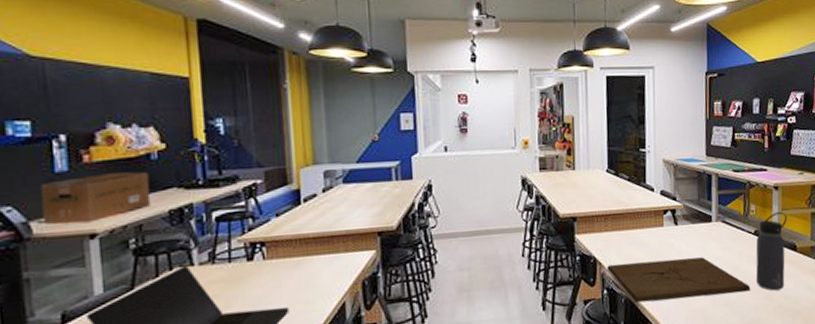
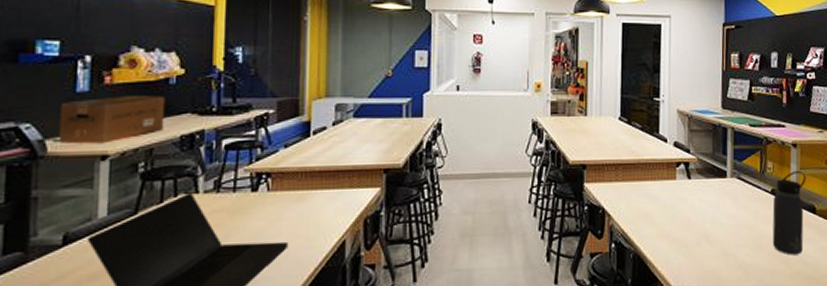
cutting board: present [607,257,751,303] -> none [616,214,767,260]

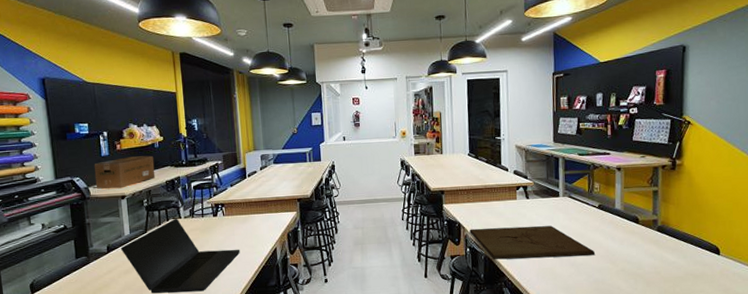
cutting board: none [616,214,767,260] -> present [469,225,596,260]
water bottle: present [772,171,806,255] -> none [600,190,630,257]

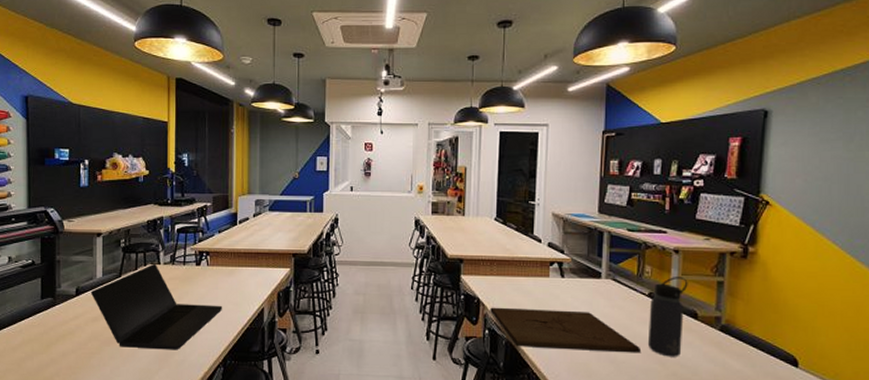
box: present [94,155,156,190] -> none [70,190,137,225]
water bottle: none [600,190,630,257] -> present [647,277,688,357]

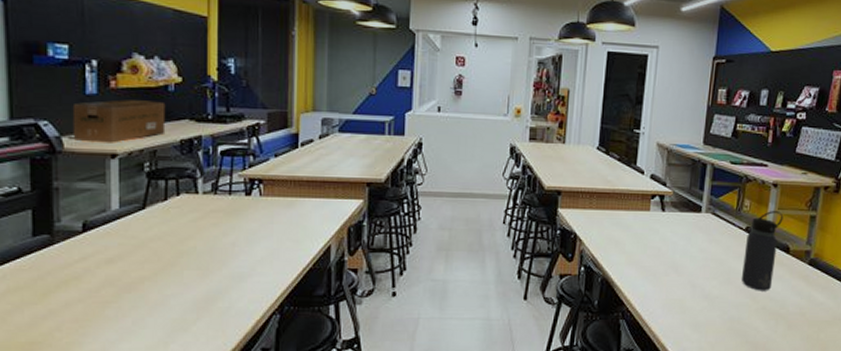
box: none [70,190,137,225] -> present [72,99,166,143]
laptop: present [90,263,223,350] -> none [103,192,280,296]
cutting board: present [490,307,642,354] -> none [587,242,735,288]

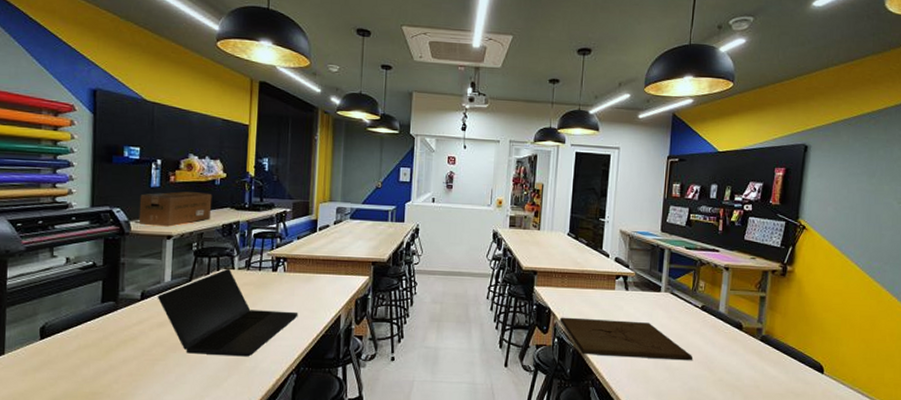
laptop: none [103,192,280,296] -> present [157,268,299,357]
cutting board: none [587,242,735,288] -> present [560,317,693,361]
water bottle: present [741,211,784,291] -> none [698,291,736,365]

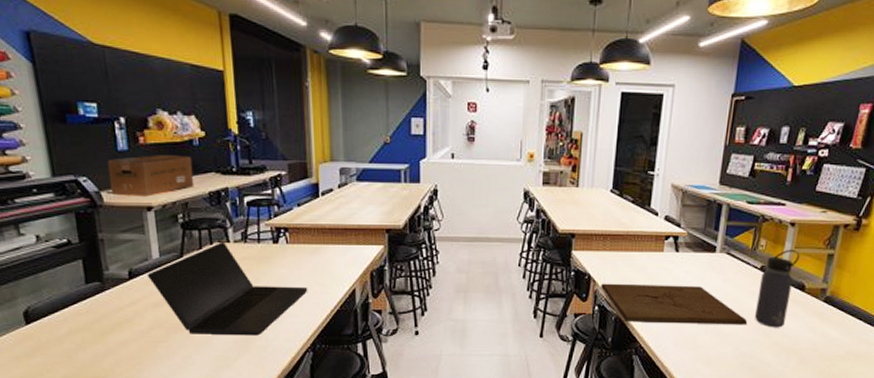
water bottle: none [698,291,736,365] -> present [754,250,800,328]

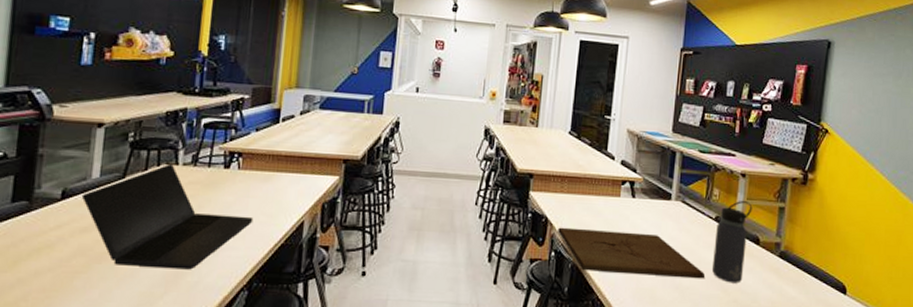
box: present [107,155,195,197] -> none [63,71,156,113]

